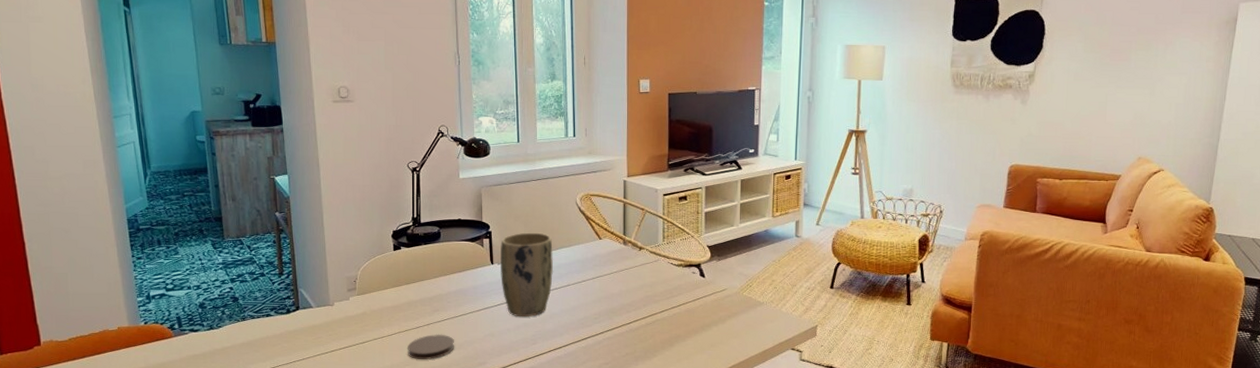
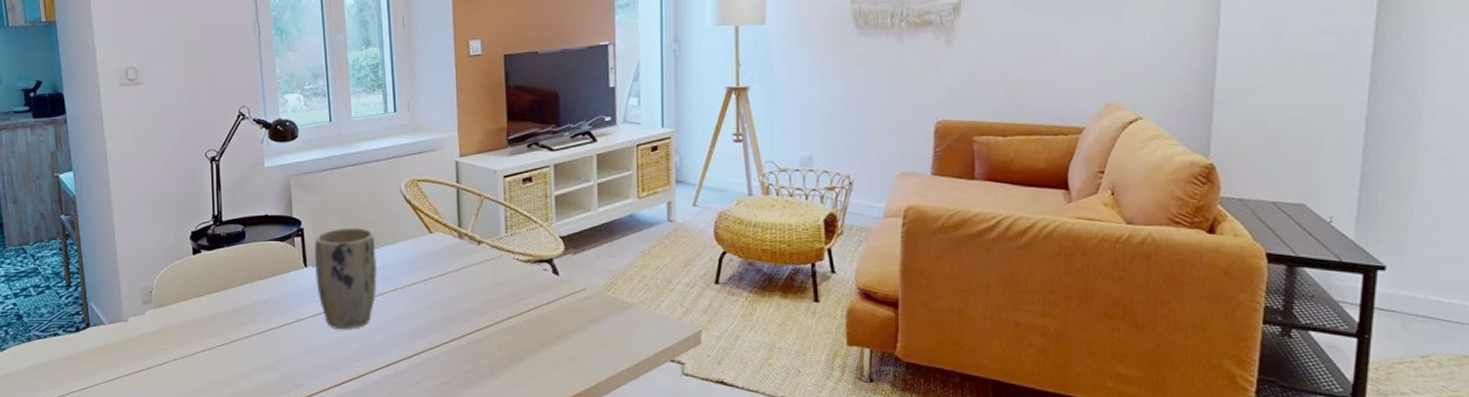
coaster: present [408,334,454,360] -> none [212,351,266,384]

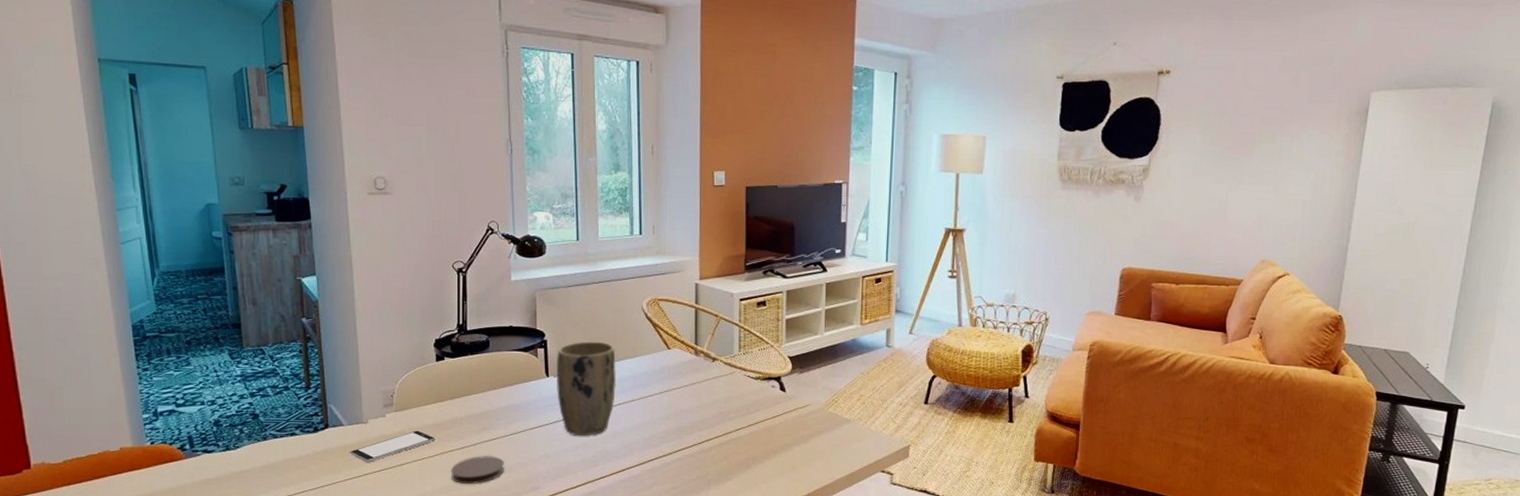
smartphone: none [110,327,197,363] -> present [349,430,437,463]
coaster: none [212,351,266,384] -> present [451,455,504,485]

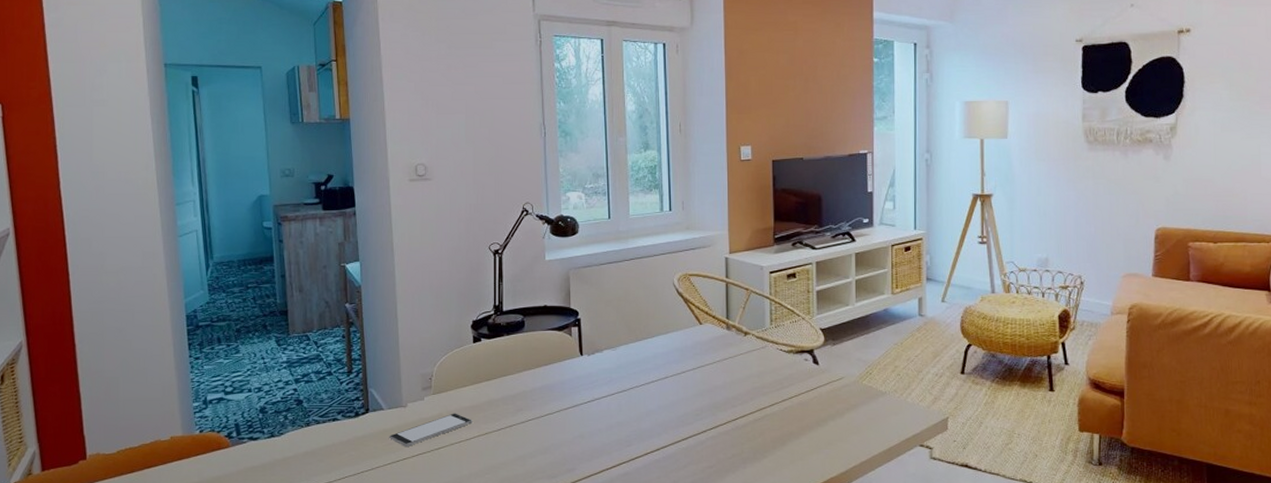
coaster: present [451,455,504,485] -> none [488,436,540,468]
plant pot: present [557,341,617,436] -> none [591,318,650,416]

